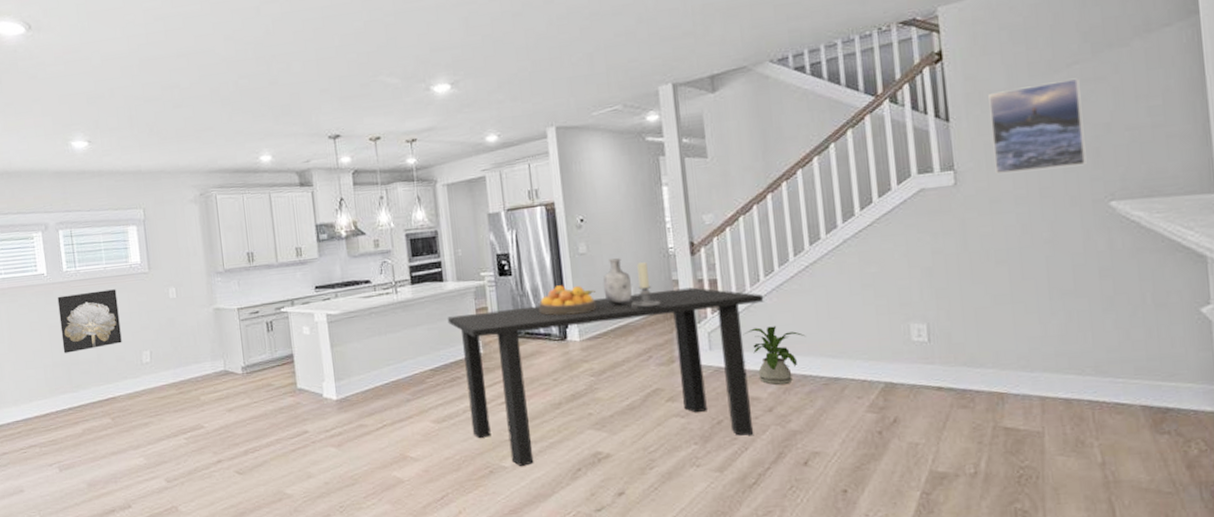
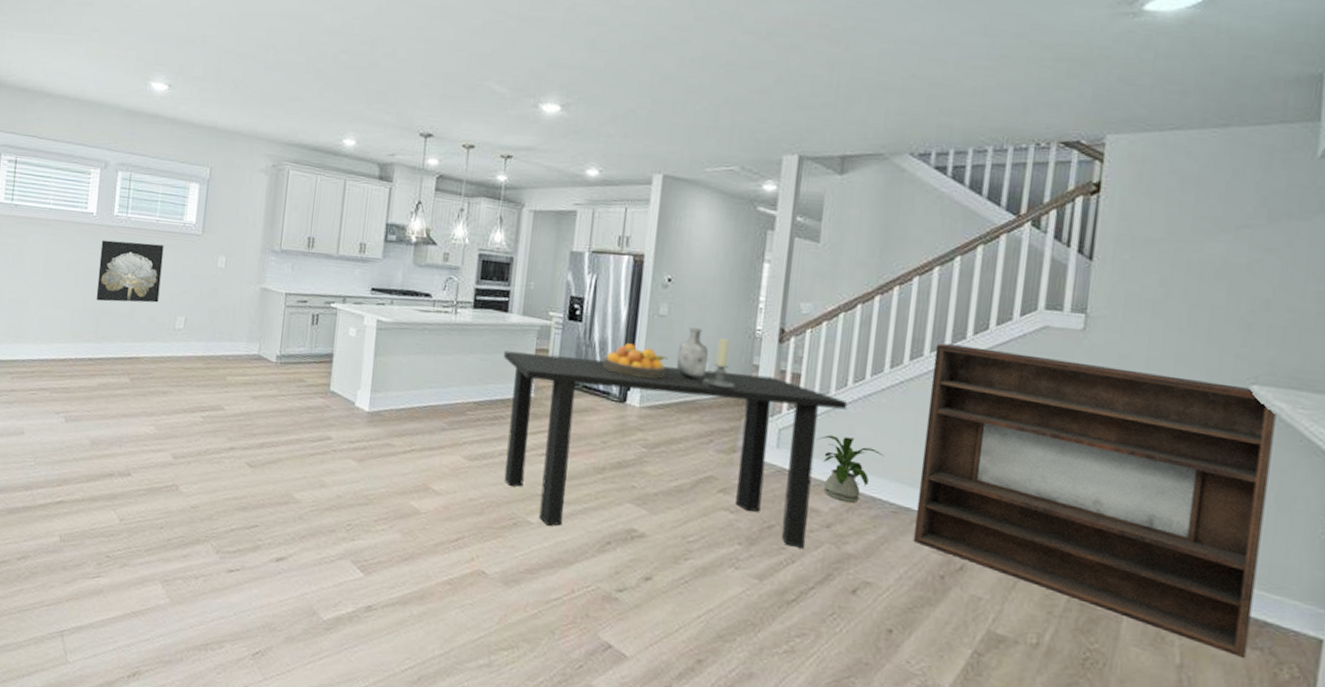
bookshelf: none [829,205,1157,445] -> present [913,343,1276,659]
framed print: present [988,78,1087,174] -> none [1131,239,1247,340]

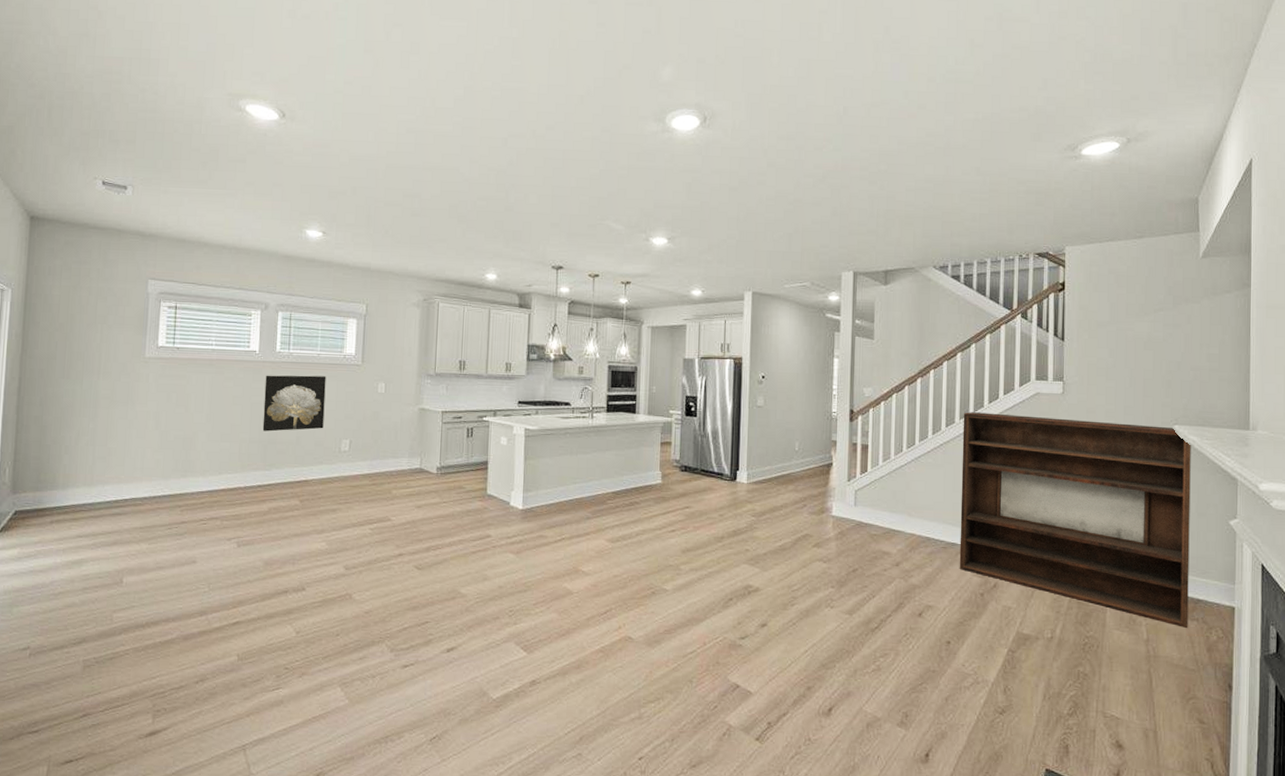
dining table: present [503,350,848,548] -> none [634,446,904,591]
fruit bowl: present [603,343,668,379] -> none [716,431,766,459]
vase: present [676,327,708,379] -> none [773,414,797,456]
candle holder: present [703,338,735,390] -> none [795,421,820,463]
house plant: present [816,434,884,503] -> none [883,491,934,544]

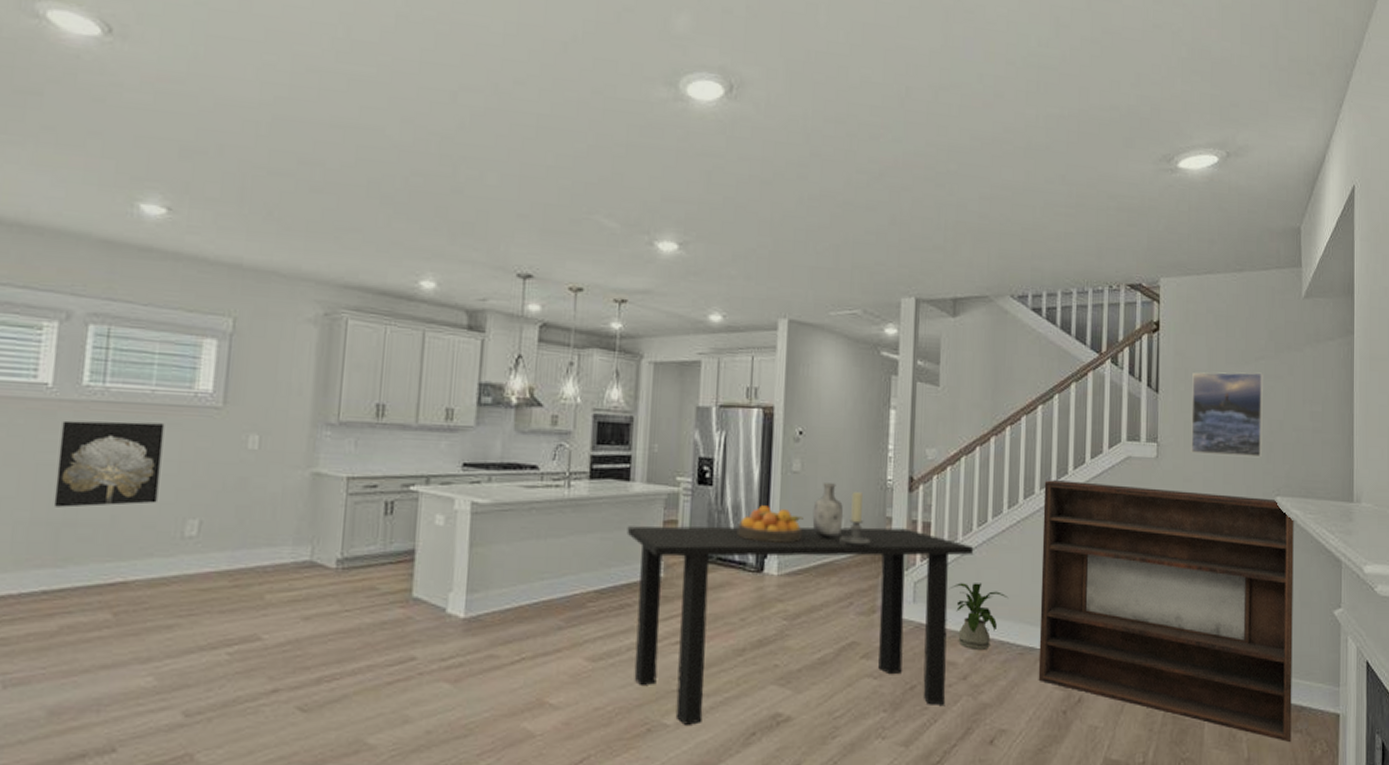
dining table: none [634,446,904,591] -> present [627,526,974,725]
fruit bowl: none [716,431,766,459] -> present [738,505,803,543]
vase: none [773,414,797,456] -> present [812,483,843,538]
candle holder: none [795,421,820,463] -> present [840,492,871,547]
house plant: none [883,491,934,544] -> present [948,582,1009,651]
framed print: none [1094,322,1162,393] -> present [1191,372,1263,458]

